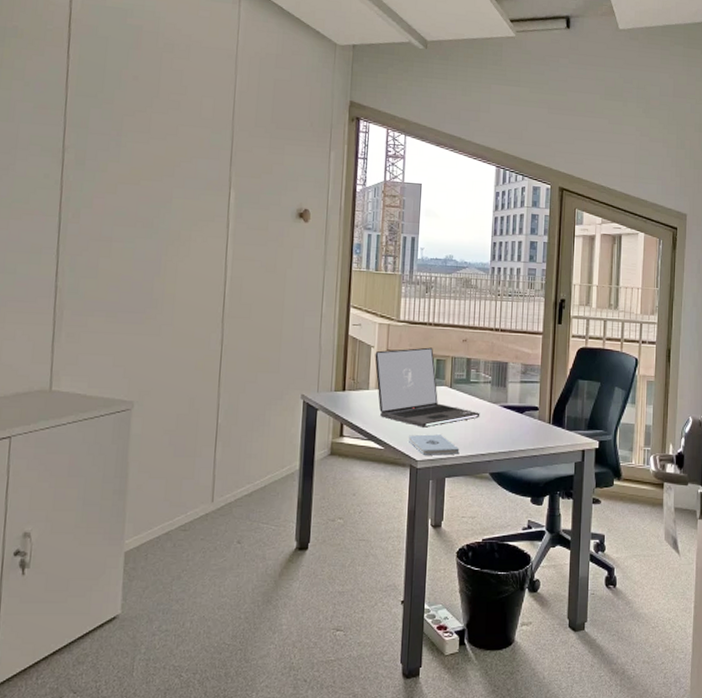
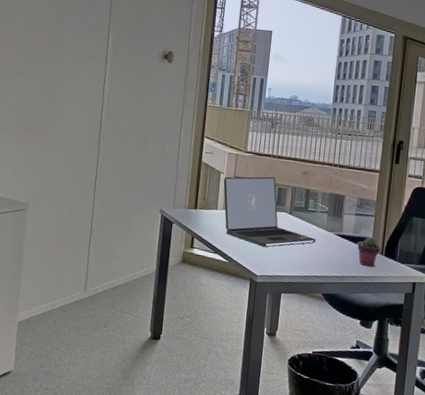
notepad: present [409,434,460,455] -> none [250,252,296,274]
potted succulent: none [524,405,547,437] -> present [357,237,380,267]

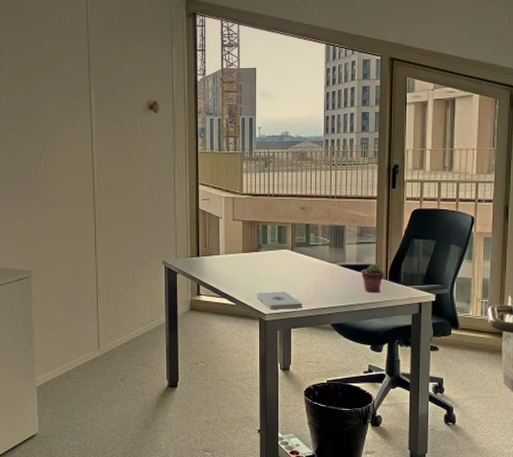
laptop: present [223,176,316,247] -> none [223,216,320,286]
notepad: none [250,252,296,274] -> present [257,291,303,310]

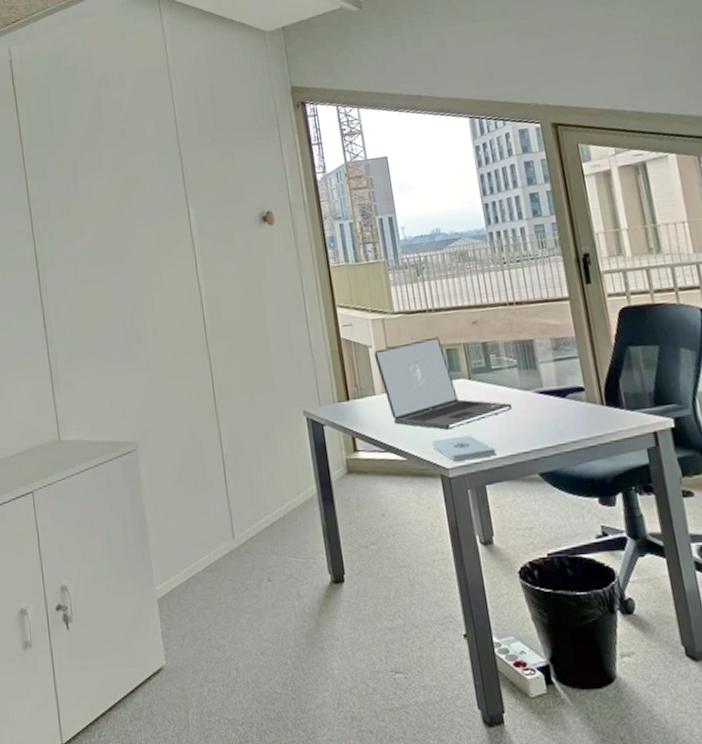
laptop: none [223,216,320,286] -> present [374,336,513,430]
potted succulent: present [361,264,384,292] -> none [567,385,599,425]

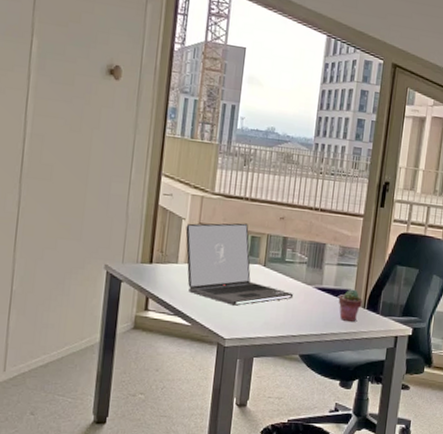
notepad: present [432,435,497,462] -> none [217,312,270,335]
potted succulent: none [567,385,599,425] -> present [338,289,362,322]

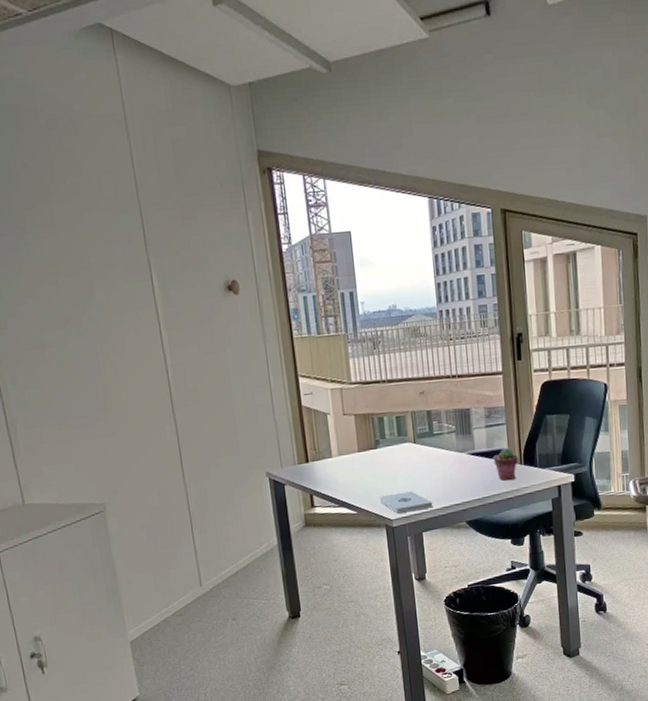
laptop: present [185,223,294,306] -> none [332,405,449,487]
notepad: none [217,312,270,335] -> present [380,491,433,514]

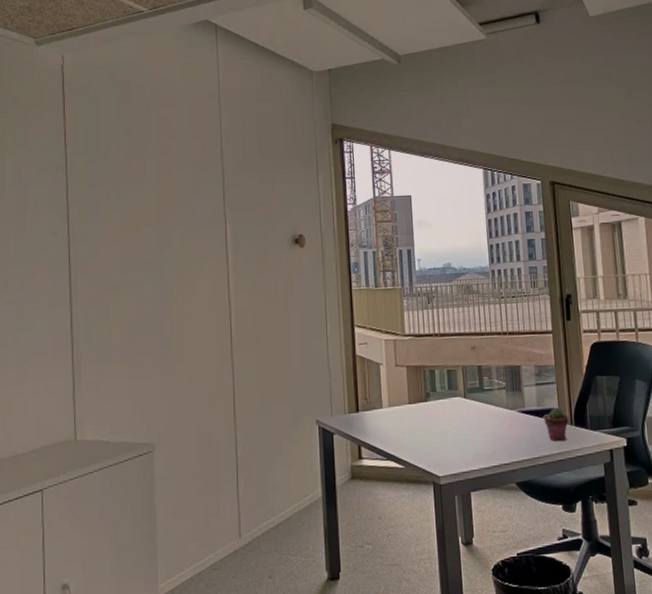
notepad: present [380,491,433,514] -> none [428,447,482,470]

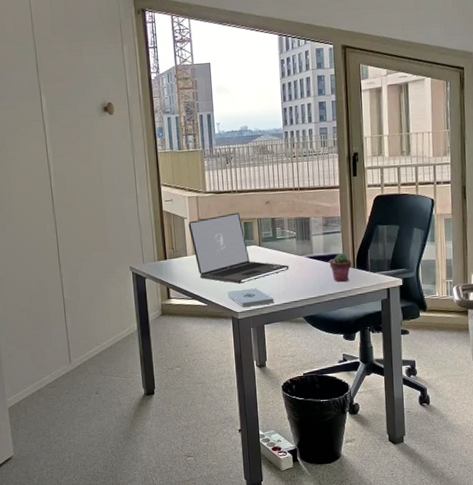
laptop: none [384,358,499,442] -> present [188,212,289,284]
notepad: none [428,447,482,470] -> present [228,288,274,307]

